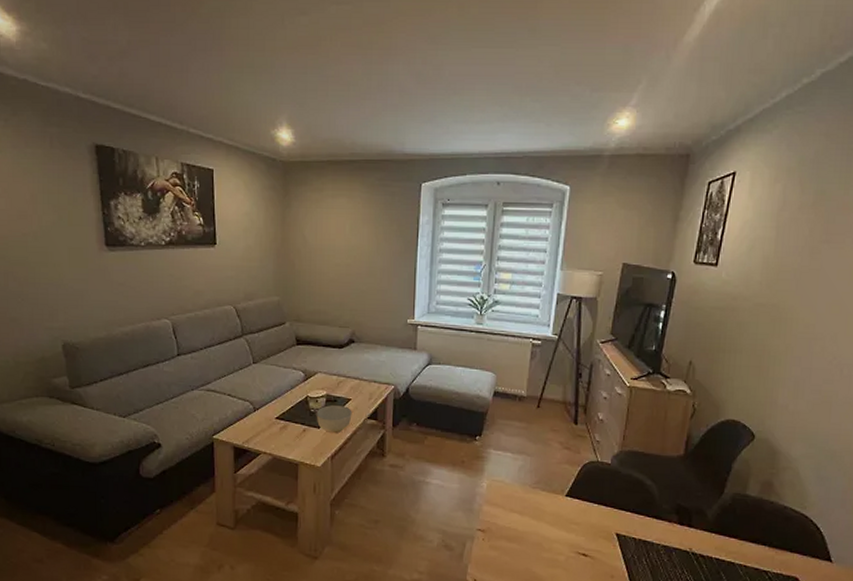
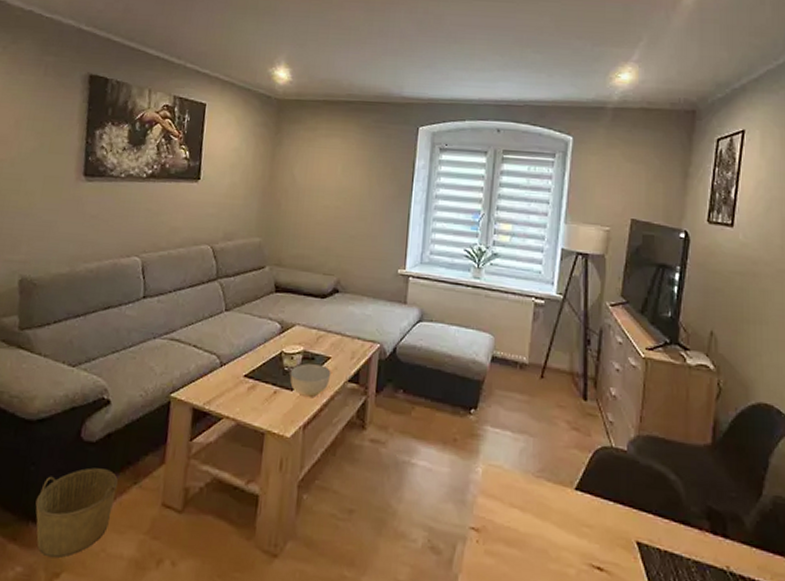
basket: none [110,498,177,567] -> present [35,467,118,558]

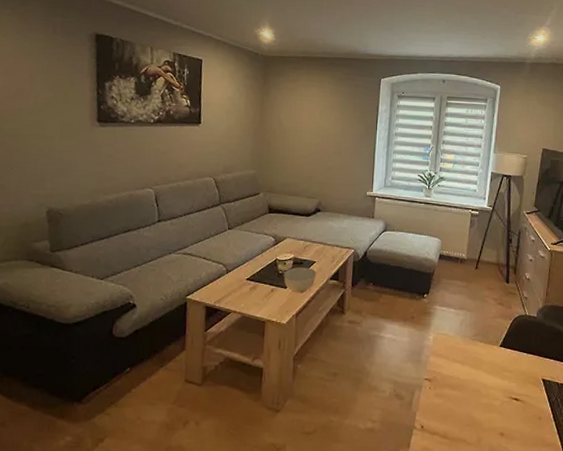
basket: present [35,467,118,558] -> none [78,357,147,427]

